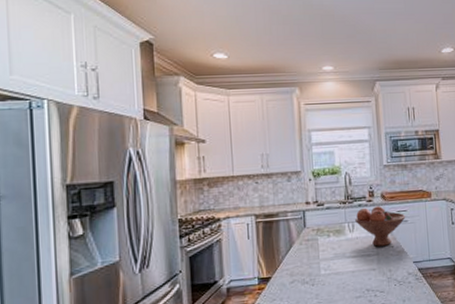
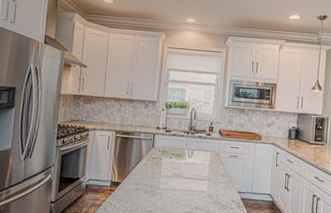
fruit bowl: present [355,206,406,246] -> none [194,139,237,174]

